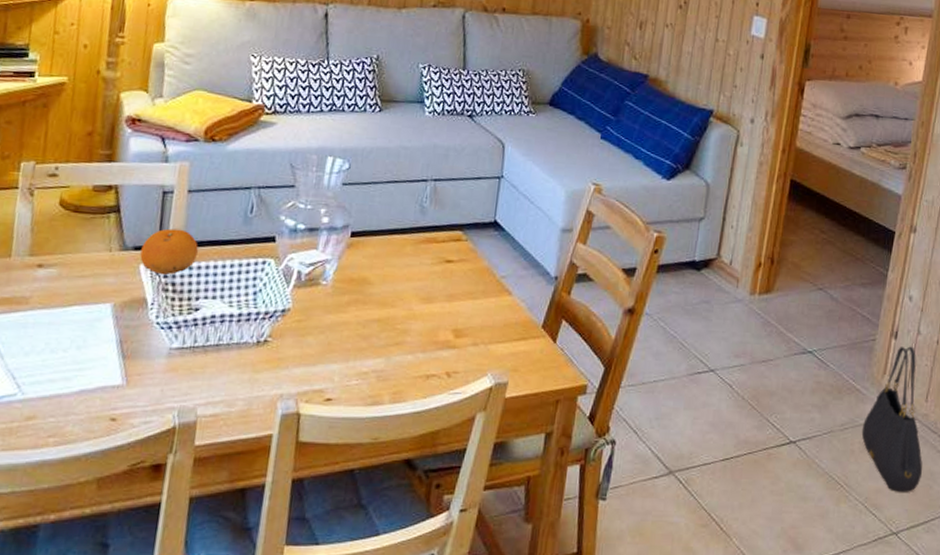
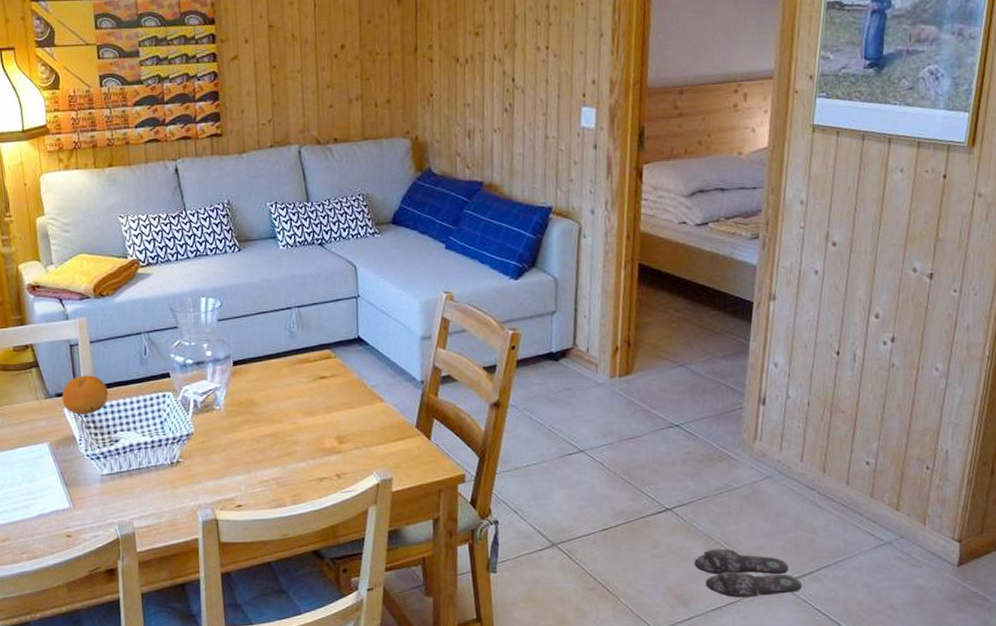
slippers: none [812,489,915,546] -> present [694,548,802,598]
handbag: present [861,346,922,492] -> none [737,410,803,547]

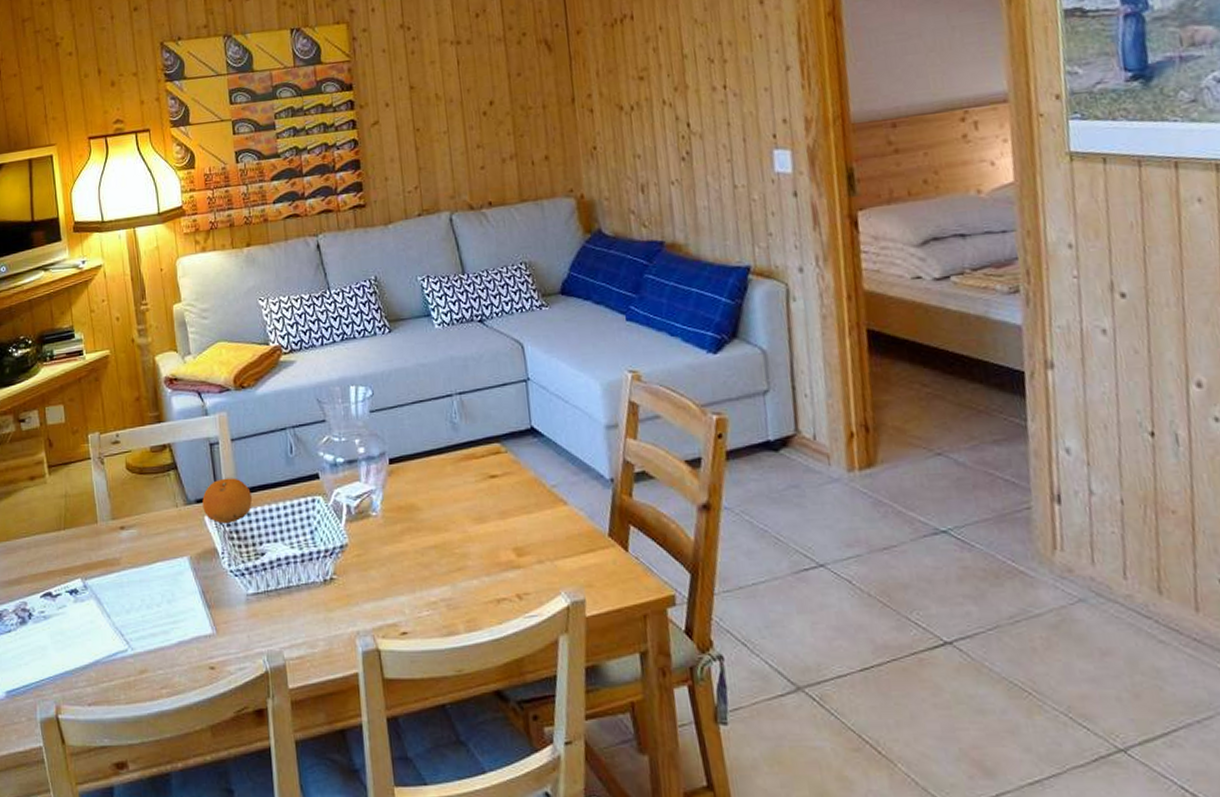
slippers: present [694,548,802,598] -> none [993,698,1155,767]

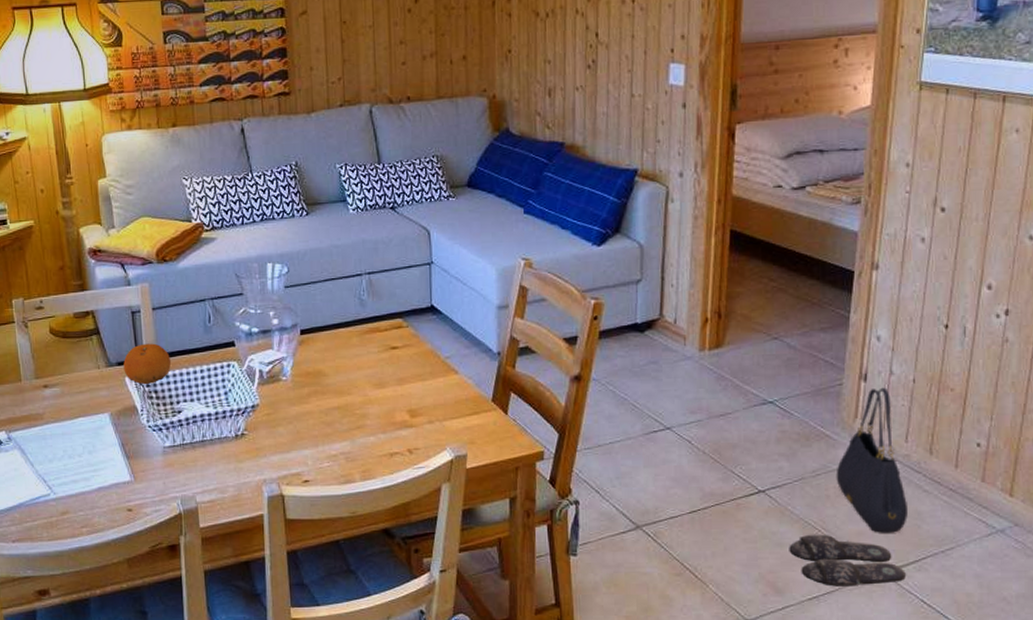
slippers: none [993,698,1155,767] -> present [789,534,906,587]
handbag: none [1039,511,1144,697] -> present [836,387,907,533]

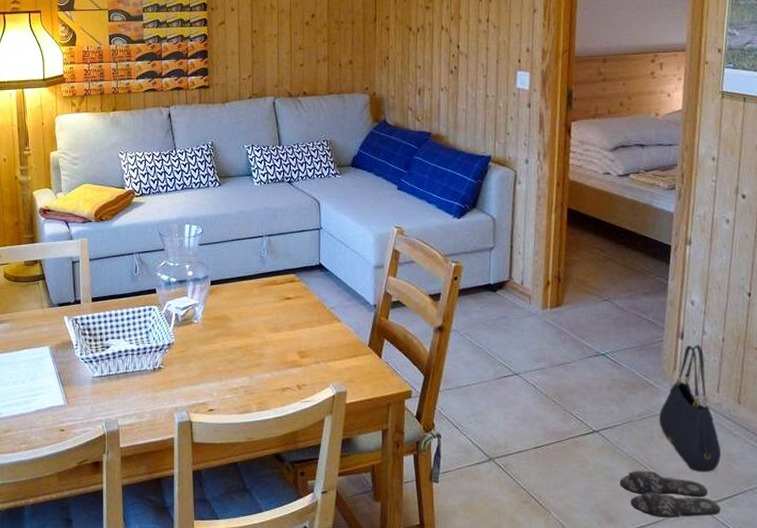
fruit: present [123,343,171,385] -> none [63,289,102,324]

